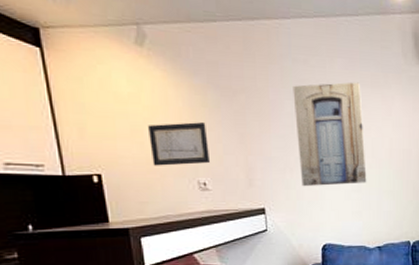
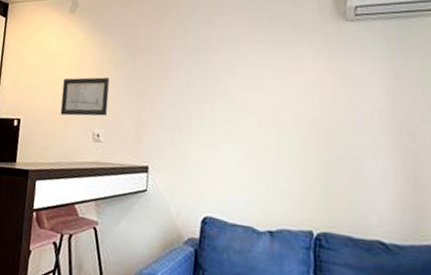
wall art: present [293,82,367,187] -> none [189,40,266,152]

